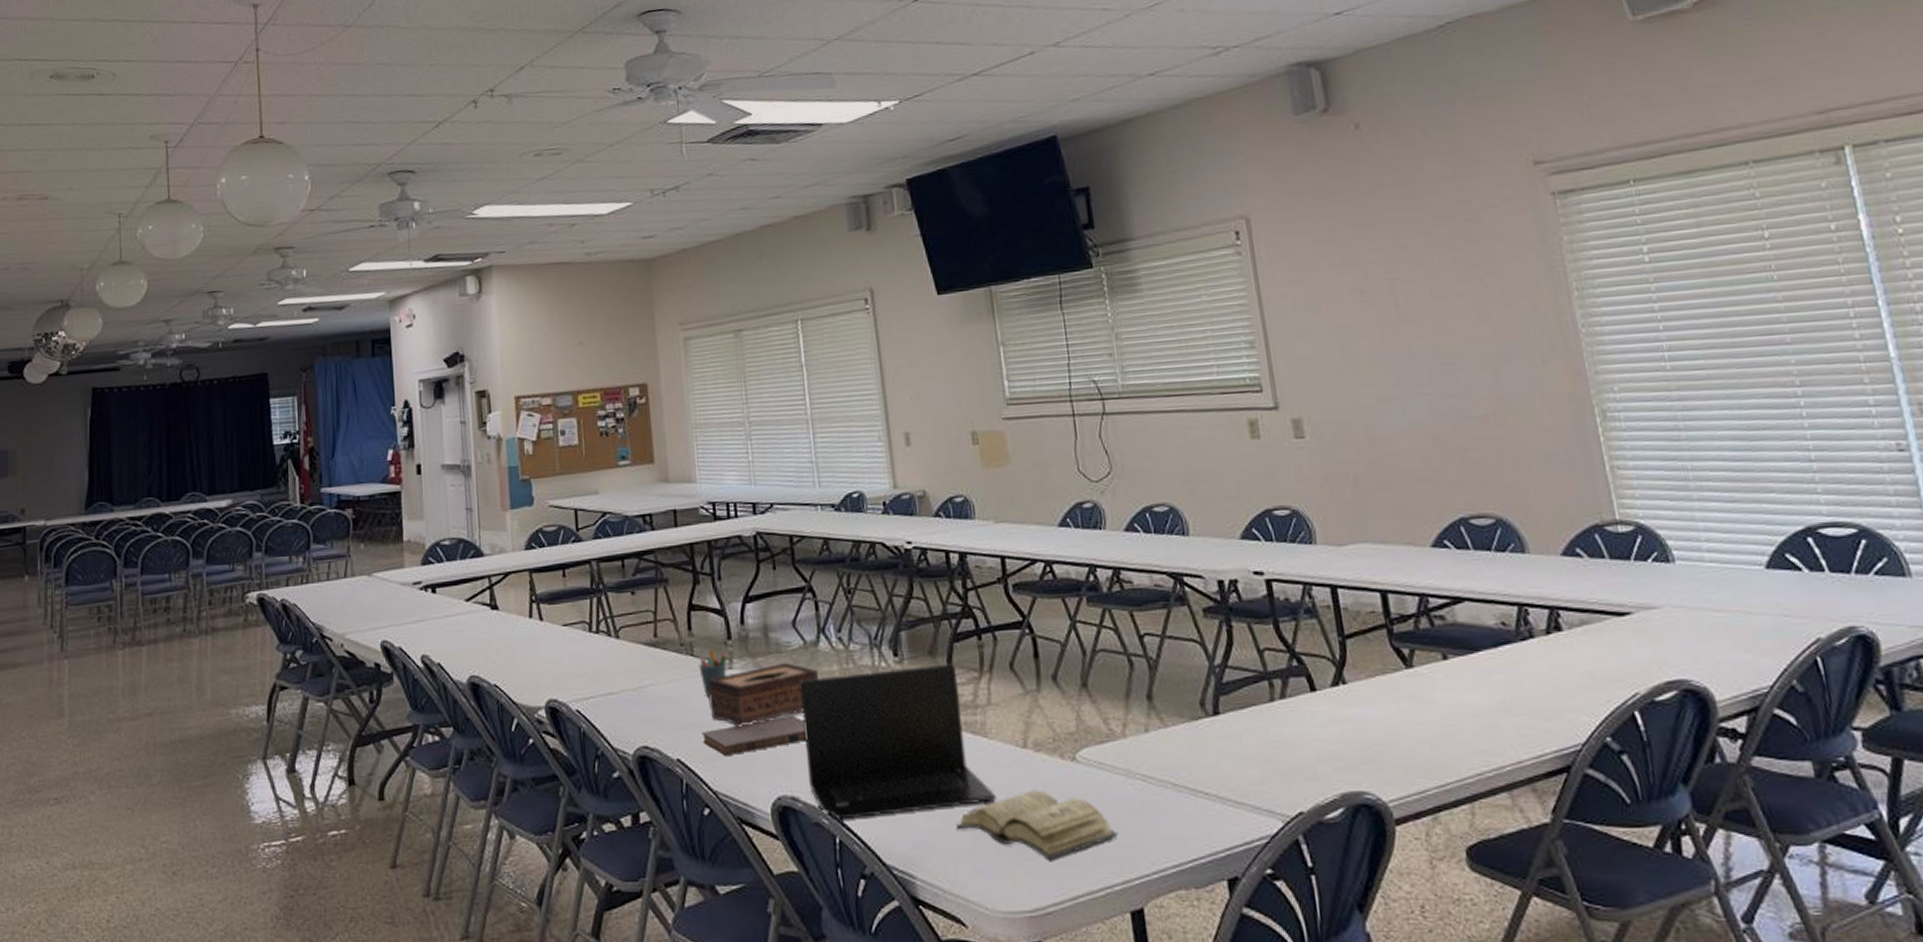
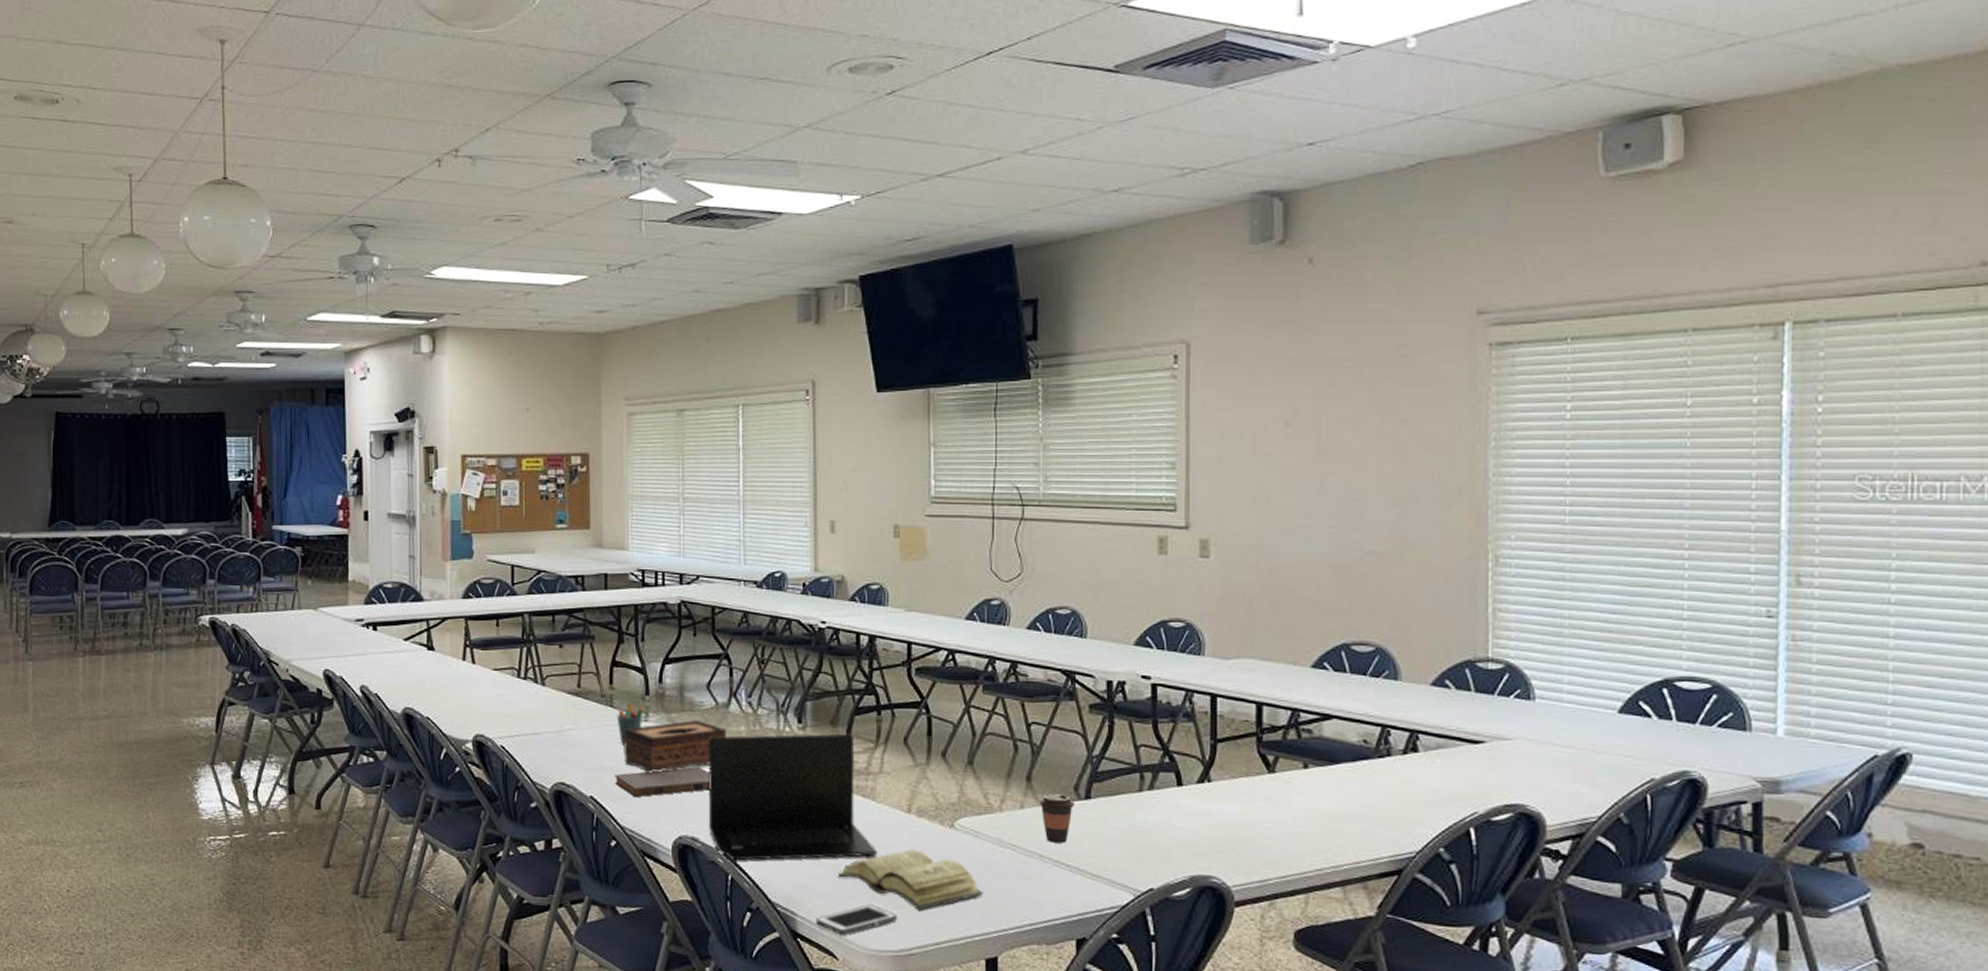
cell phone: none [937,858,1027,898] -> present [816,904,897,935]
coffee cup: none [1164,712,1204,768] -> present [1039,794,1075,843]

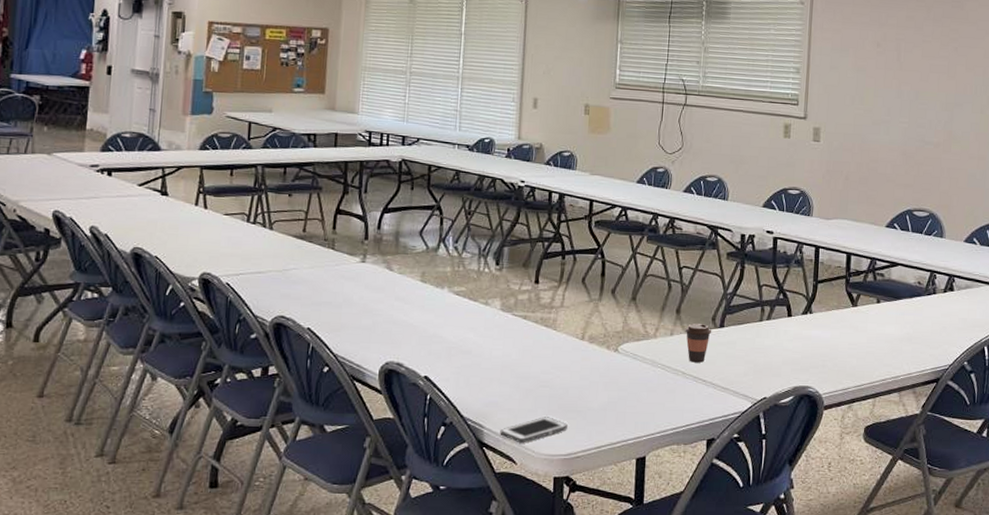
pen holder: present [615,702,644,744] -> none [337,245,362,282]
book: present [615,767,710,798] -> none [331,302,417,329]
tissue box: present [623,720,727,773] -> none [341,262,435,307]
laptop: present [708,733,878,861] -> none [413,274,555,383]
diary: present [839,849,983,910] -> none [522,370,638,420]

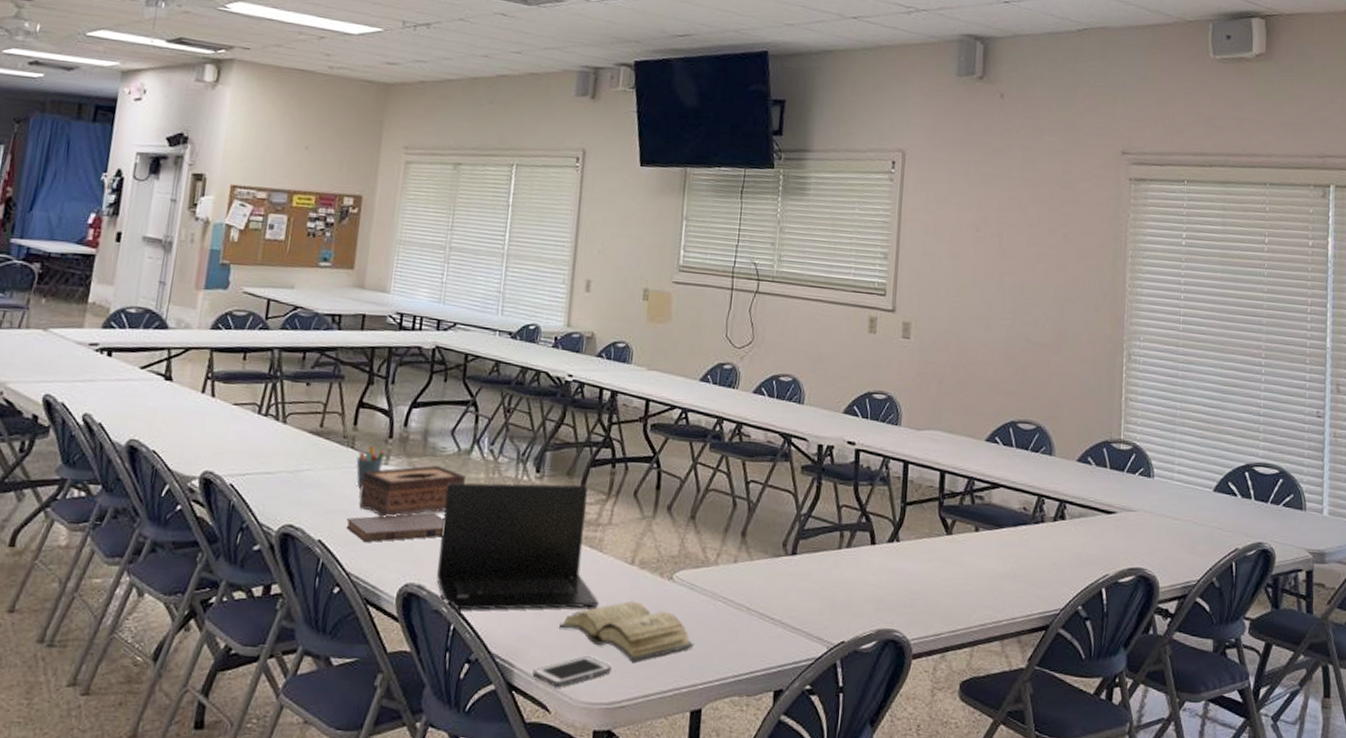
book: none [331,302,417,329] -> present [346,513,444,543]
pen holder: none [337,245,362,282] -> present [356,443,385,487]
tissue box: none [341,262,435,307] -> present [359,465,467,518]
laptop: none [413,274,555,383] -> present [436,482,600,611]
diary: none [522,370,638,420] -> present [559,600,694,662]
coffee cup: present [685,323,712,363] -> none [751,549,783,597]

